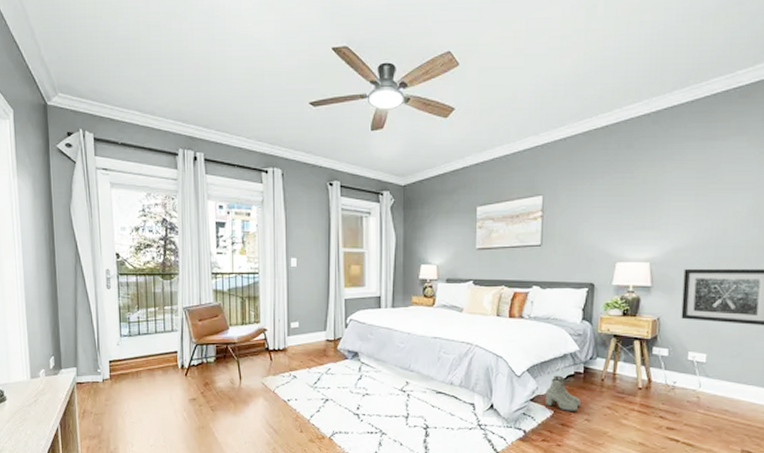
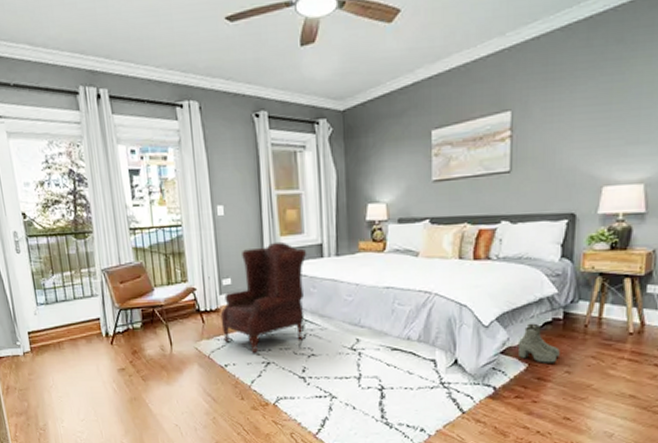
armchair: none [287,292,367,391] -> present [220,241,307,354]

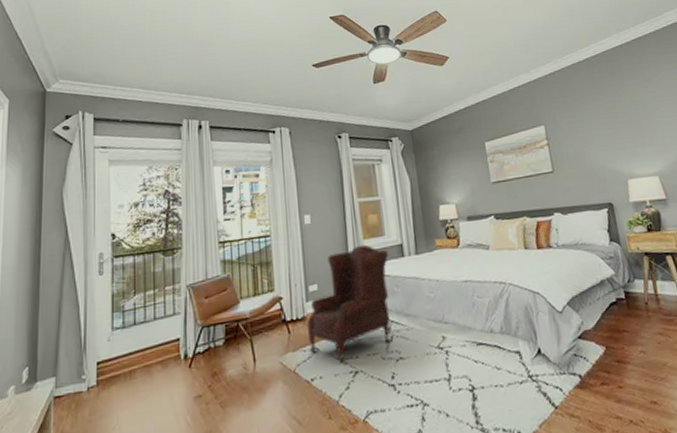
boots: present [517,323,560,363] -> none [591,304,631,345]

